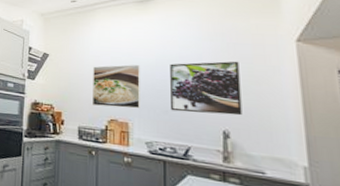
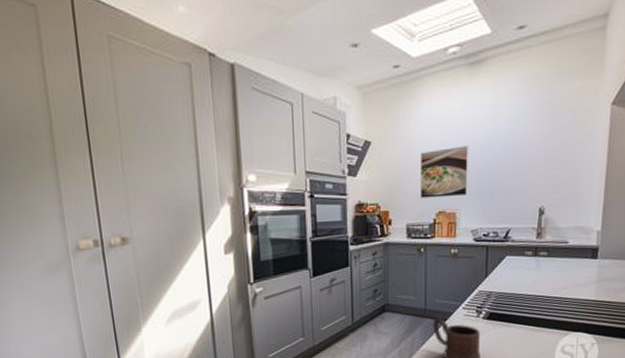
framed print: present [170,61,242,116] -> none [496,131,560,194]

